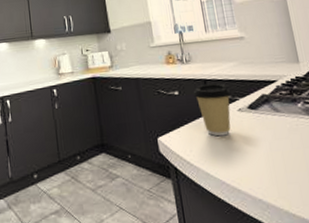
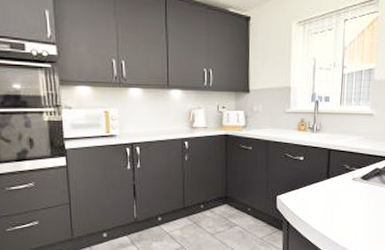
coffee cup: present [193,83,232,137] -> none [316,153,350,200]

